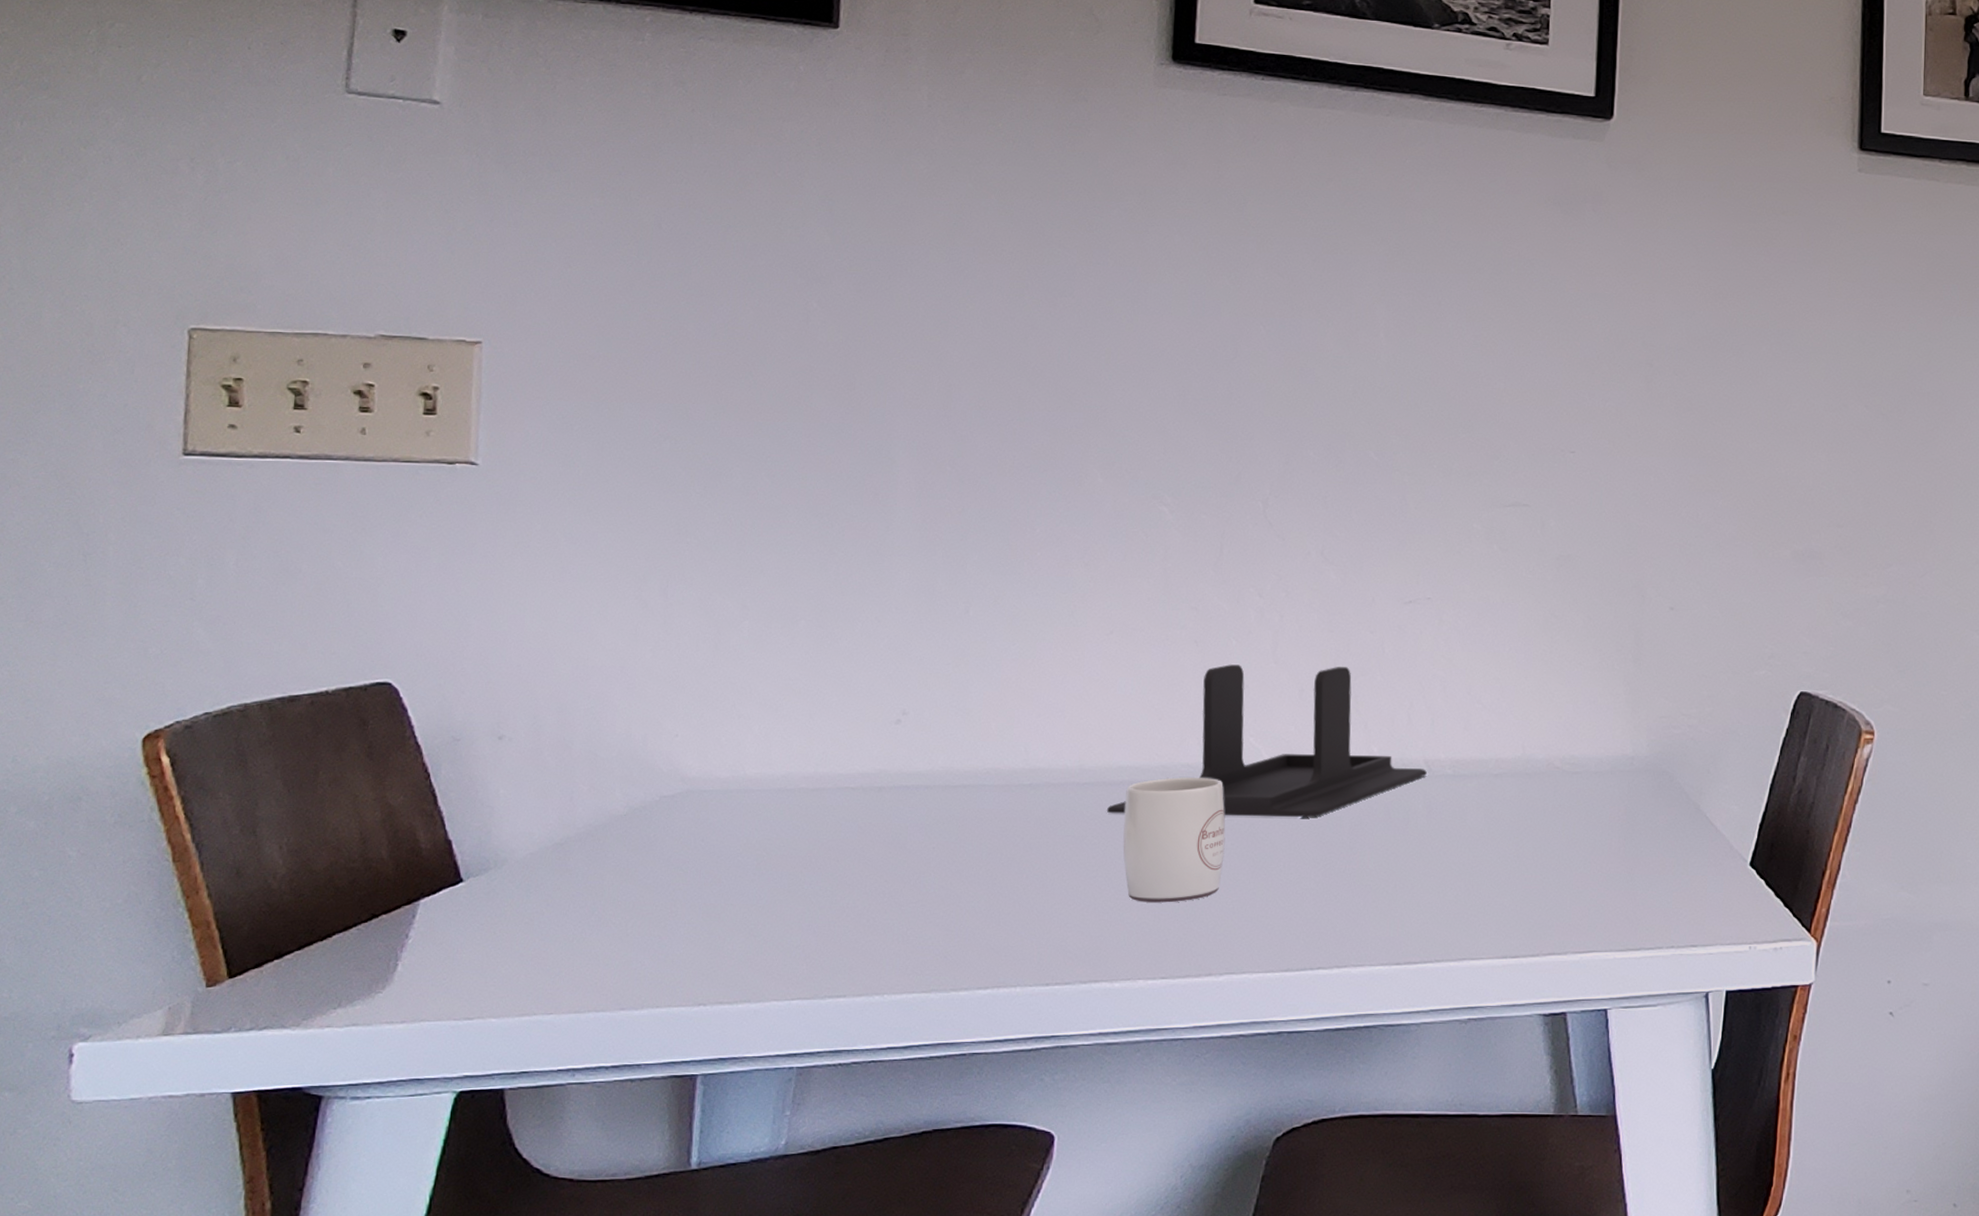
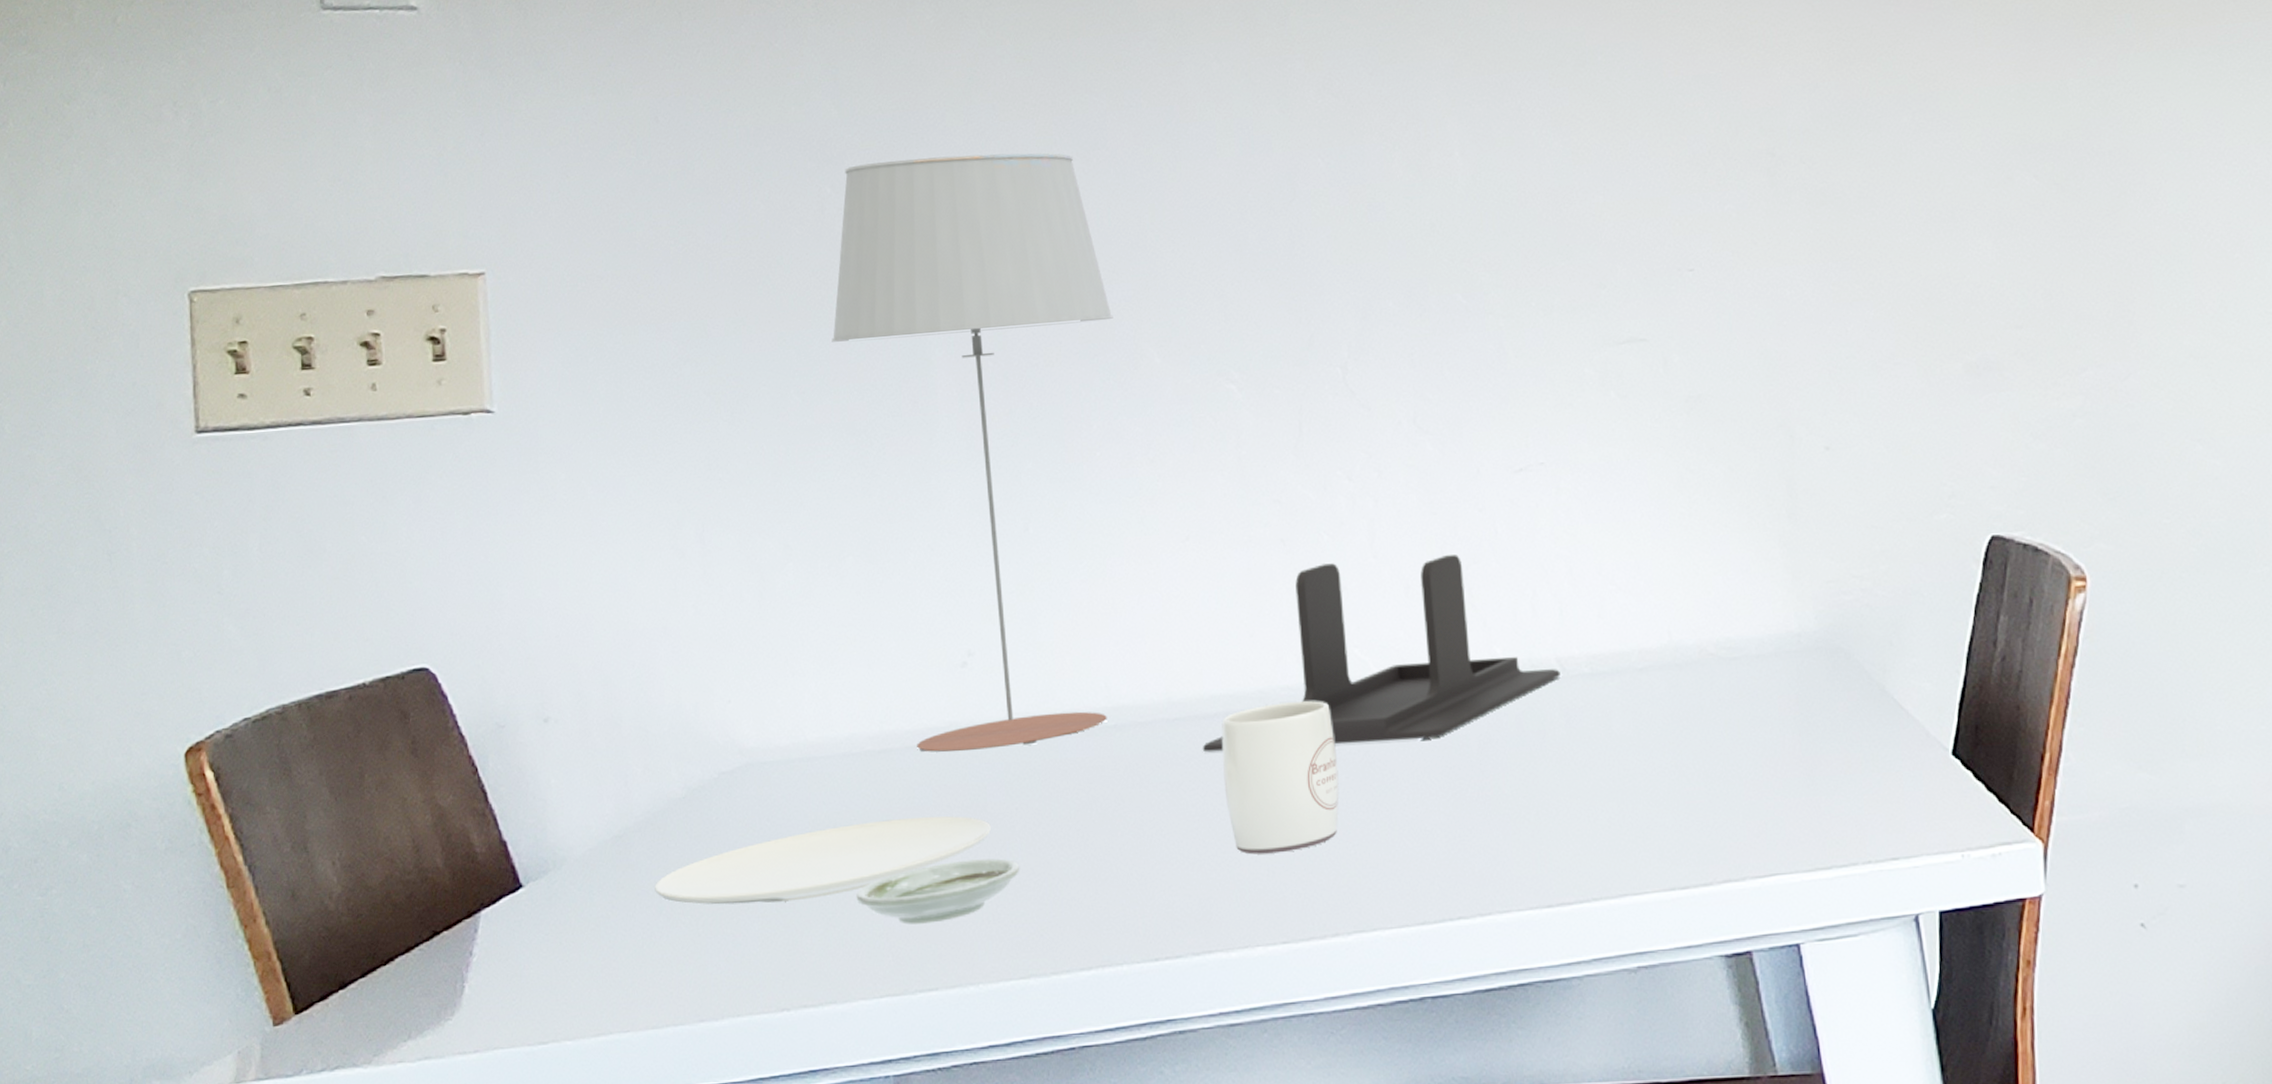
plate: none [589,848,909,912] -> present [655,816,992,905]
saucer: none [778,888,932,940] -> present [856,858,1020,925]
table lamp: none [804,286,1064,796] -> present [832,153,1113,752]

